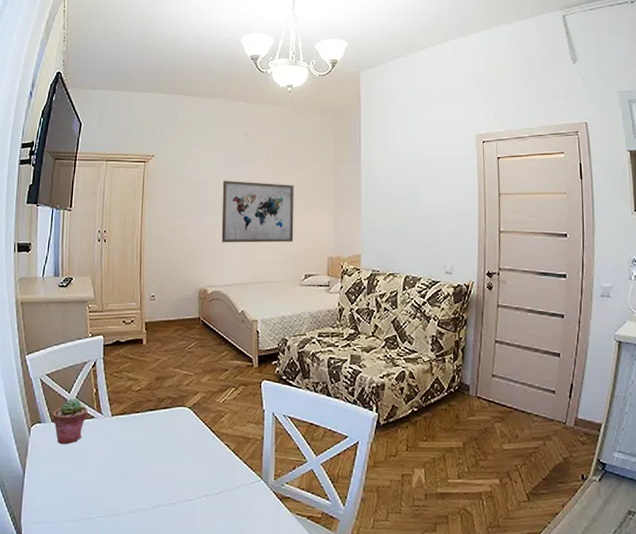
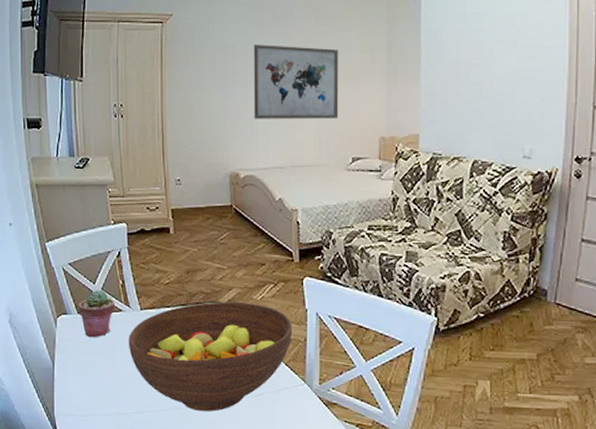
fruit bowl: none [98,406,251,511] -> present [129,302,293,411]

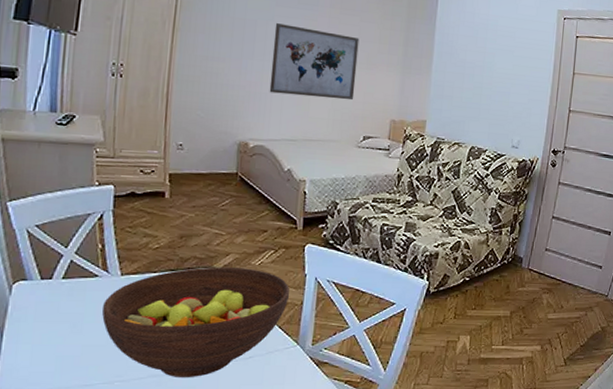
potted succulent: present [78,289,115,338] -> none [42,253,90,305]

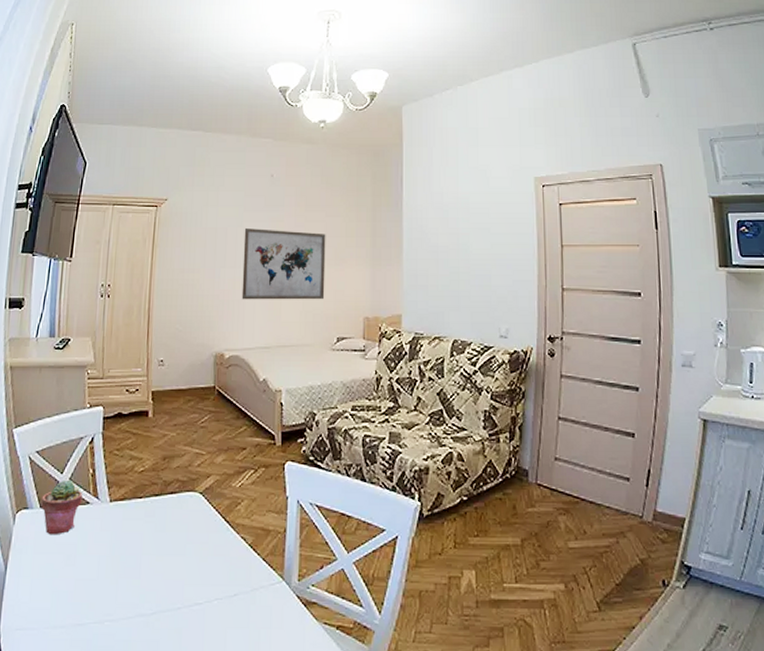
potted succulent: none [42,253,90,305] -> present [41,479,82,535]
fruit bowl: present [102,267,290,377] -> none [93,491,272,618]

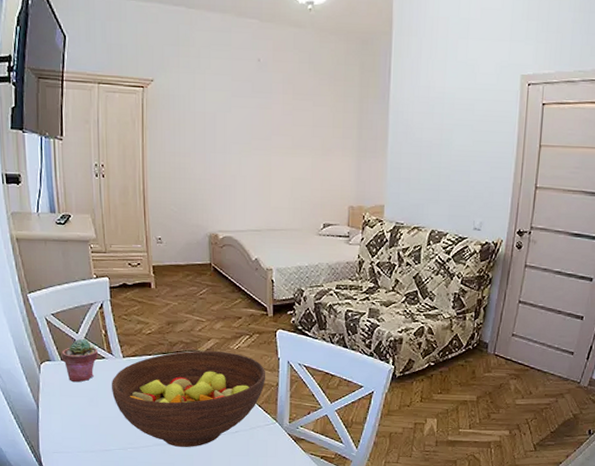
fruit bowl: none [93,491,272,618] -> present [112,351,266,447]
wall art: present [241,228,326,300] -> none [232,114,314,188]

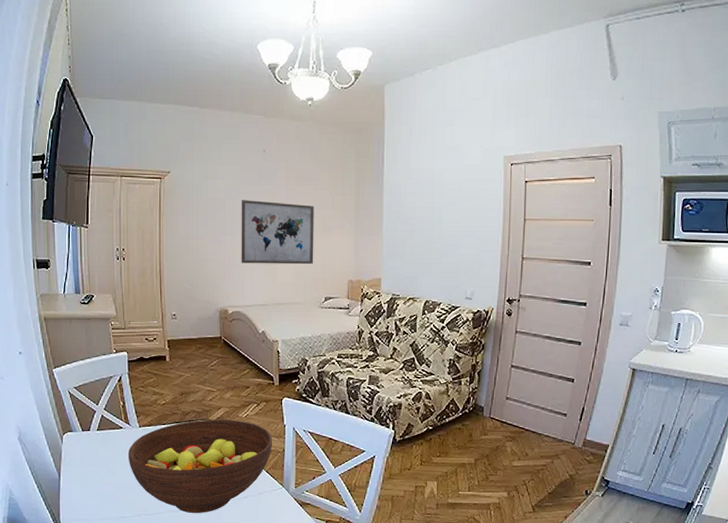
potted succulent: present [61,338,98,383] -> none [83,409,116,452]
wall art: none [232,114,314,188] -> present [241,200,314,265]

